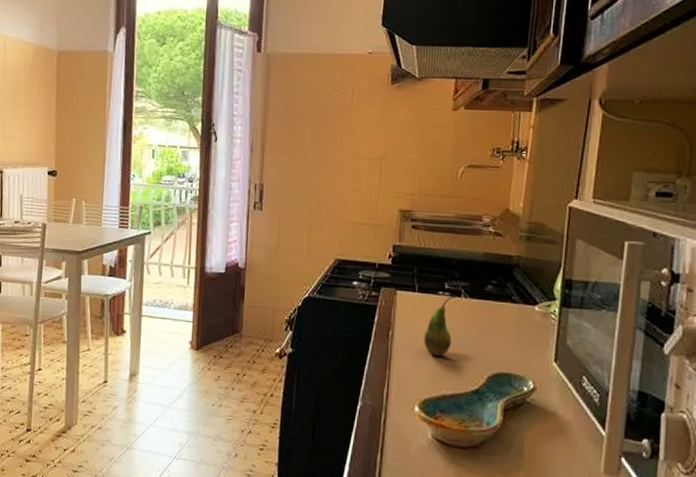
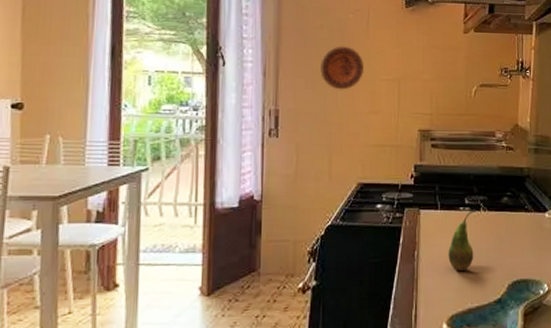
decorative plate: none [303,123,346,167] -> present [320,46,364,90]

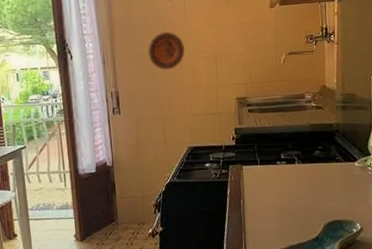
fruit: present [448,210,476,271] -> none [269,163,292,215]

